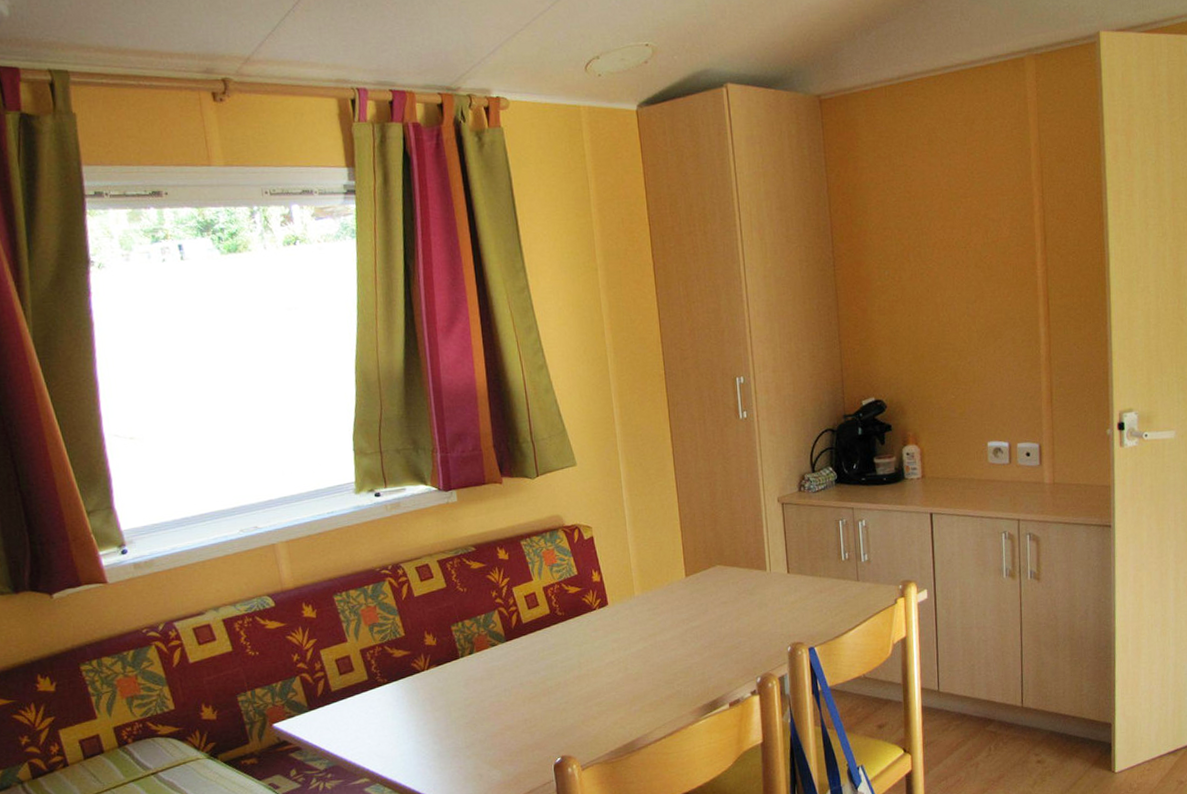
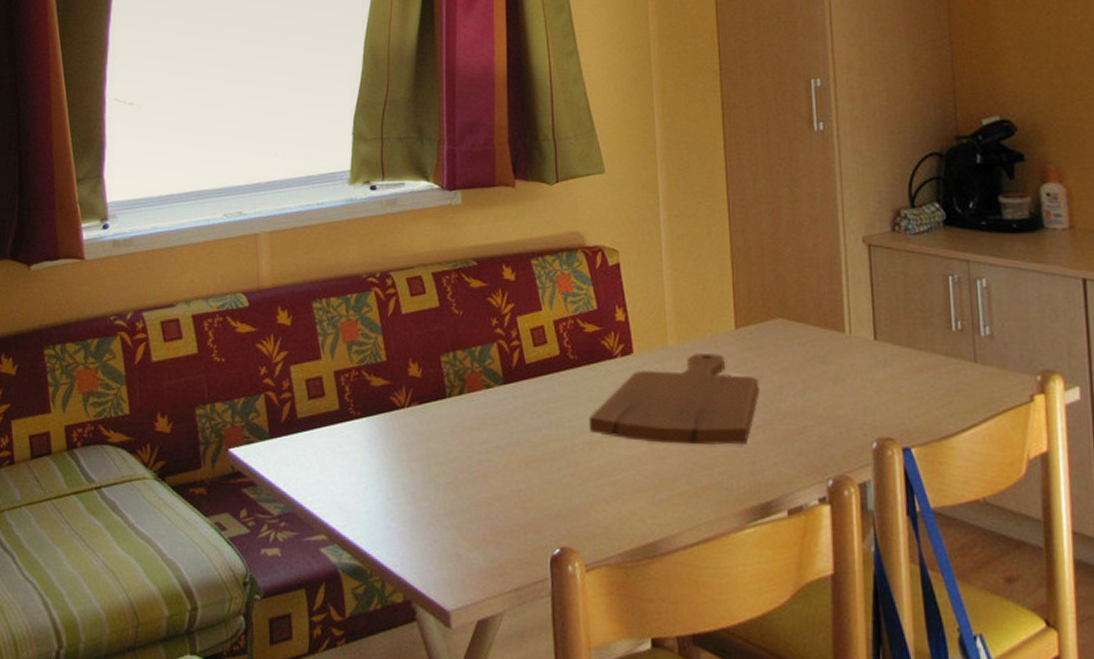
cutting board: none [576,597,706,670] -> present [588,352,760,446]

